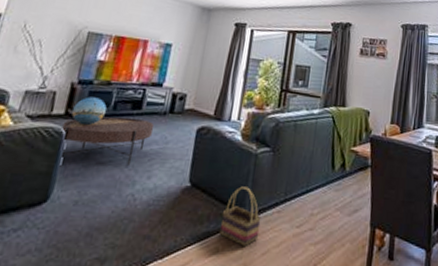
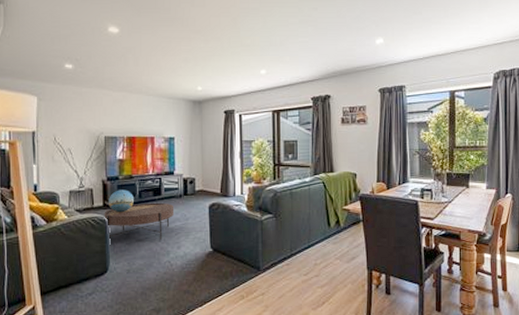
basket: present [219,186,262,246] -> none [241,247,274,293]

